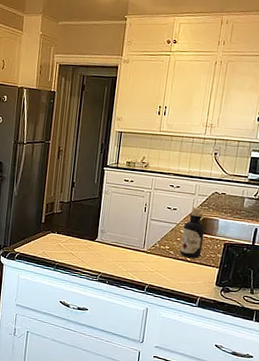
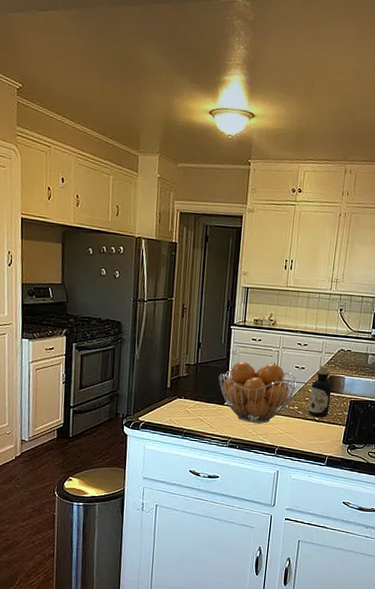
fruit basket: none [91,201,169,261] -> present [219,362,297,424]

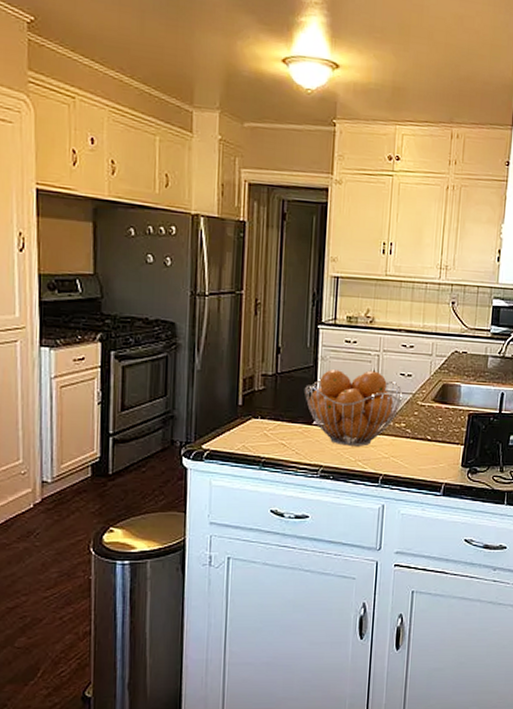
bottle: present [308,365,332,418] -> none [417,371,446,436]

